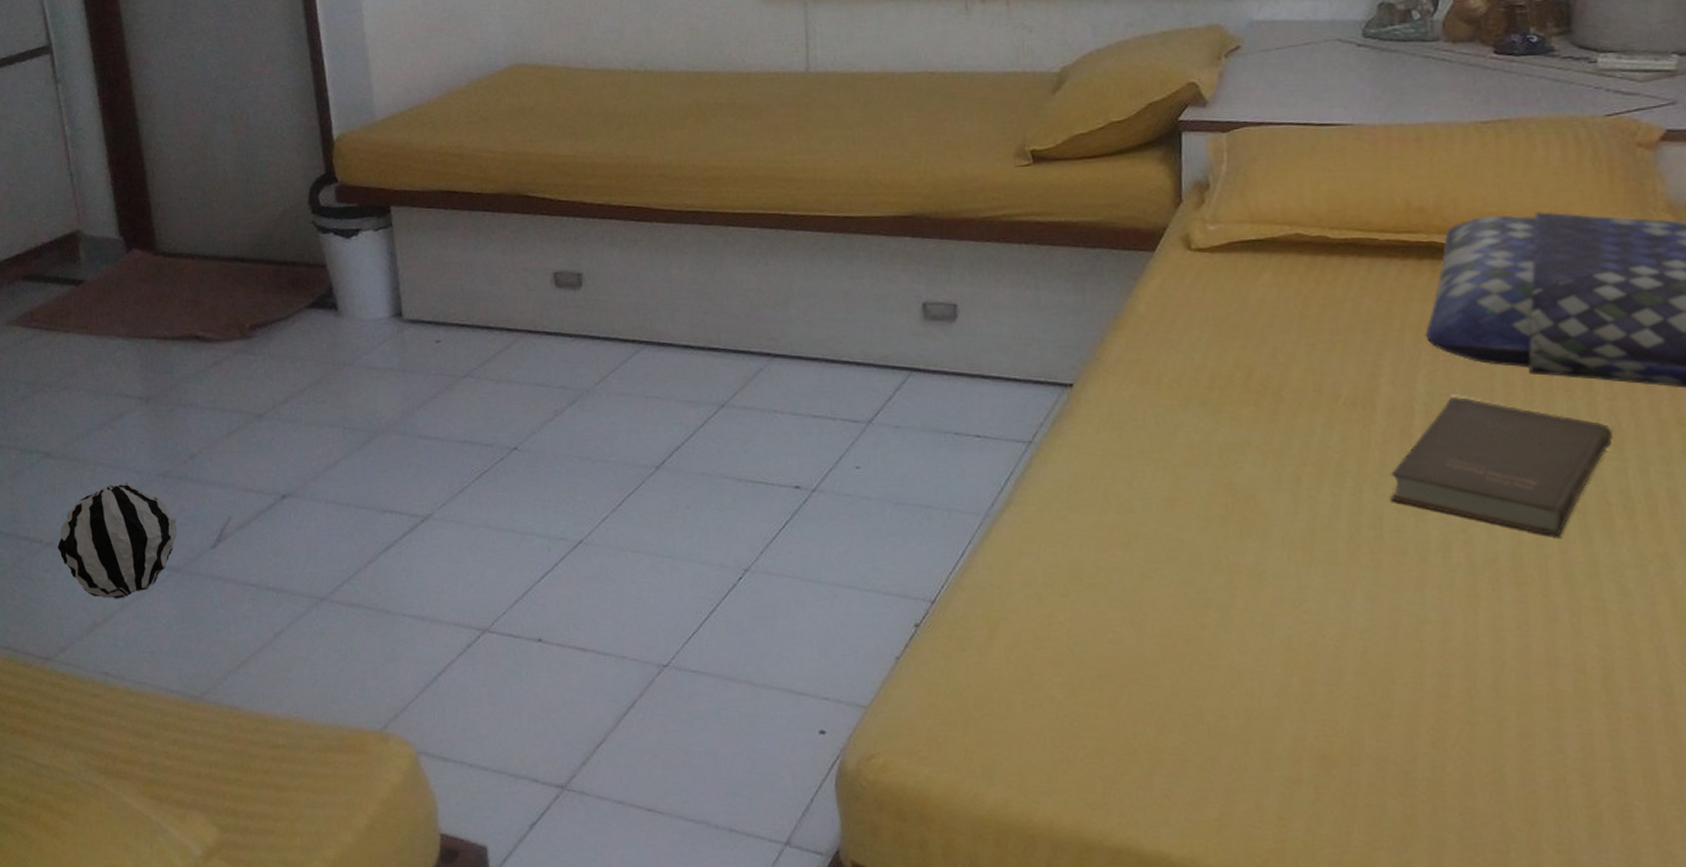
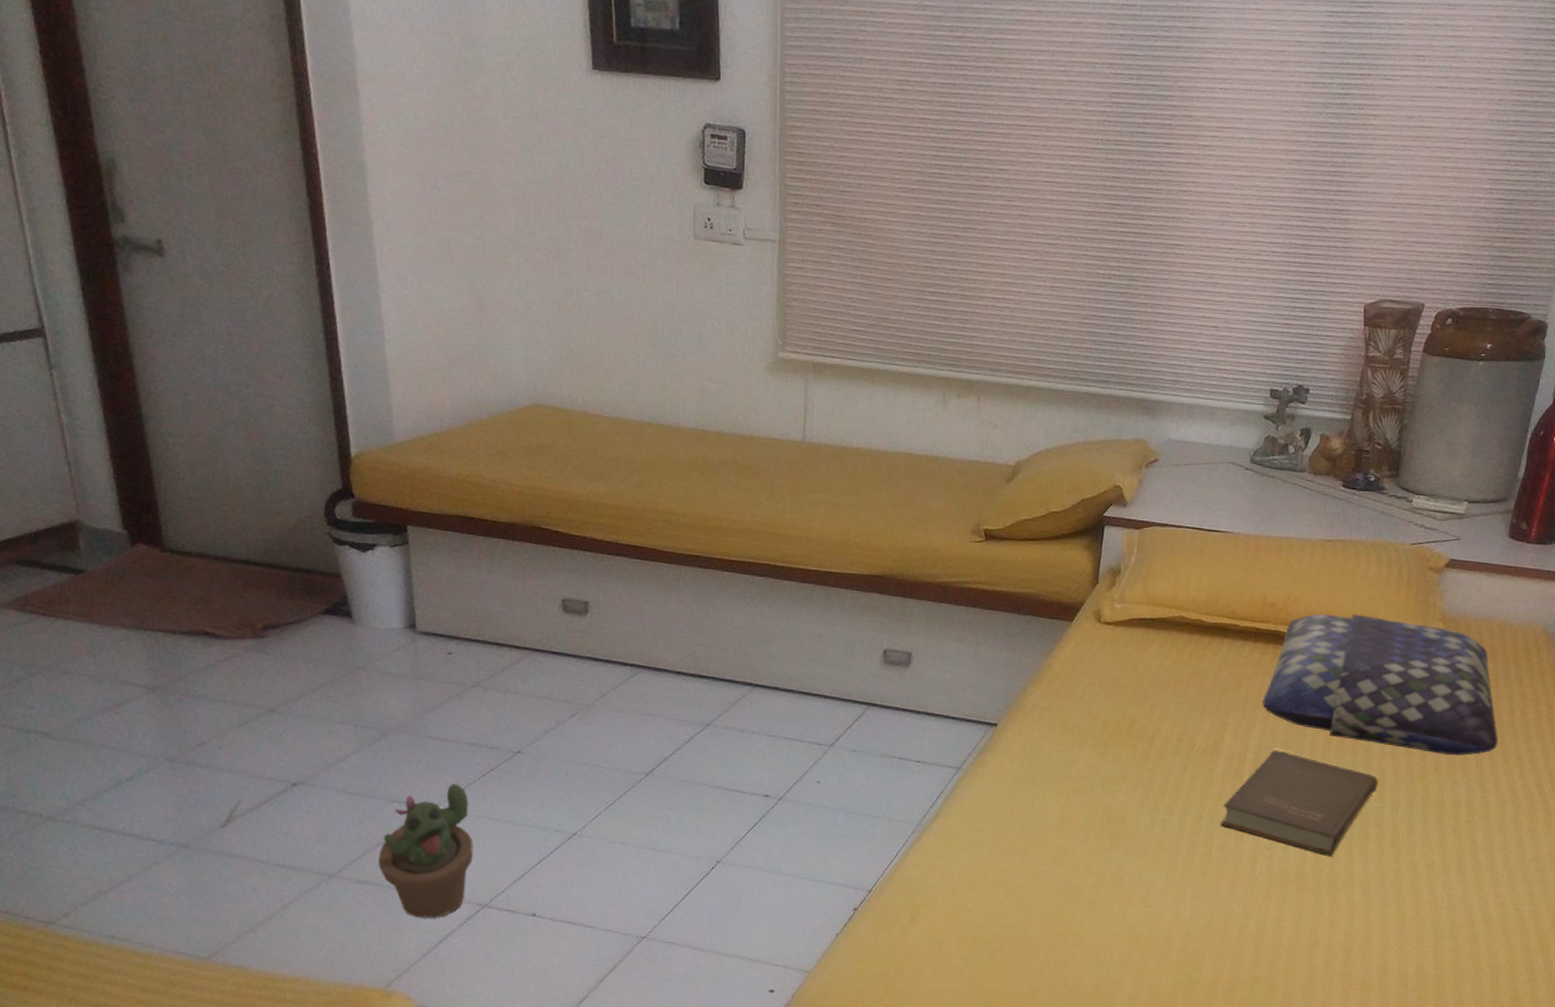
decorative ball: present [58,482,177,599] -> none [59,764,185,871]
decorative plant: none [371,488,471,647] -> present [378,783,473,918]

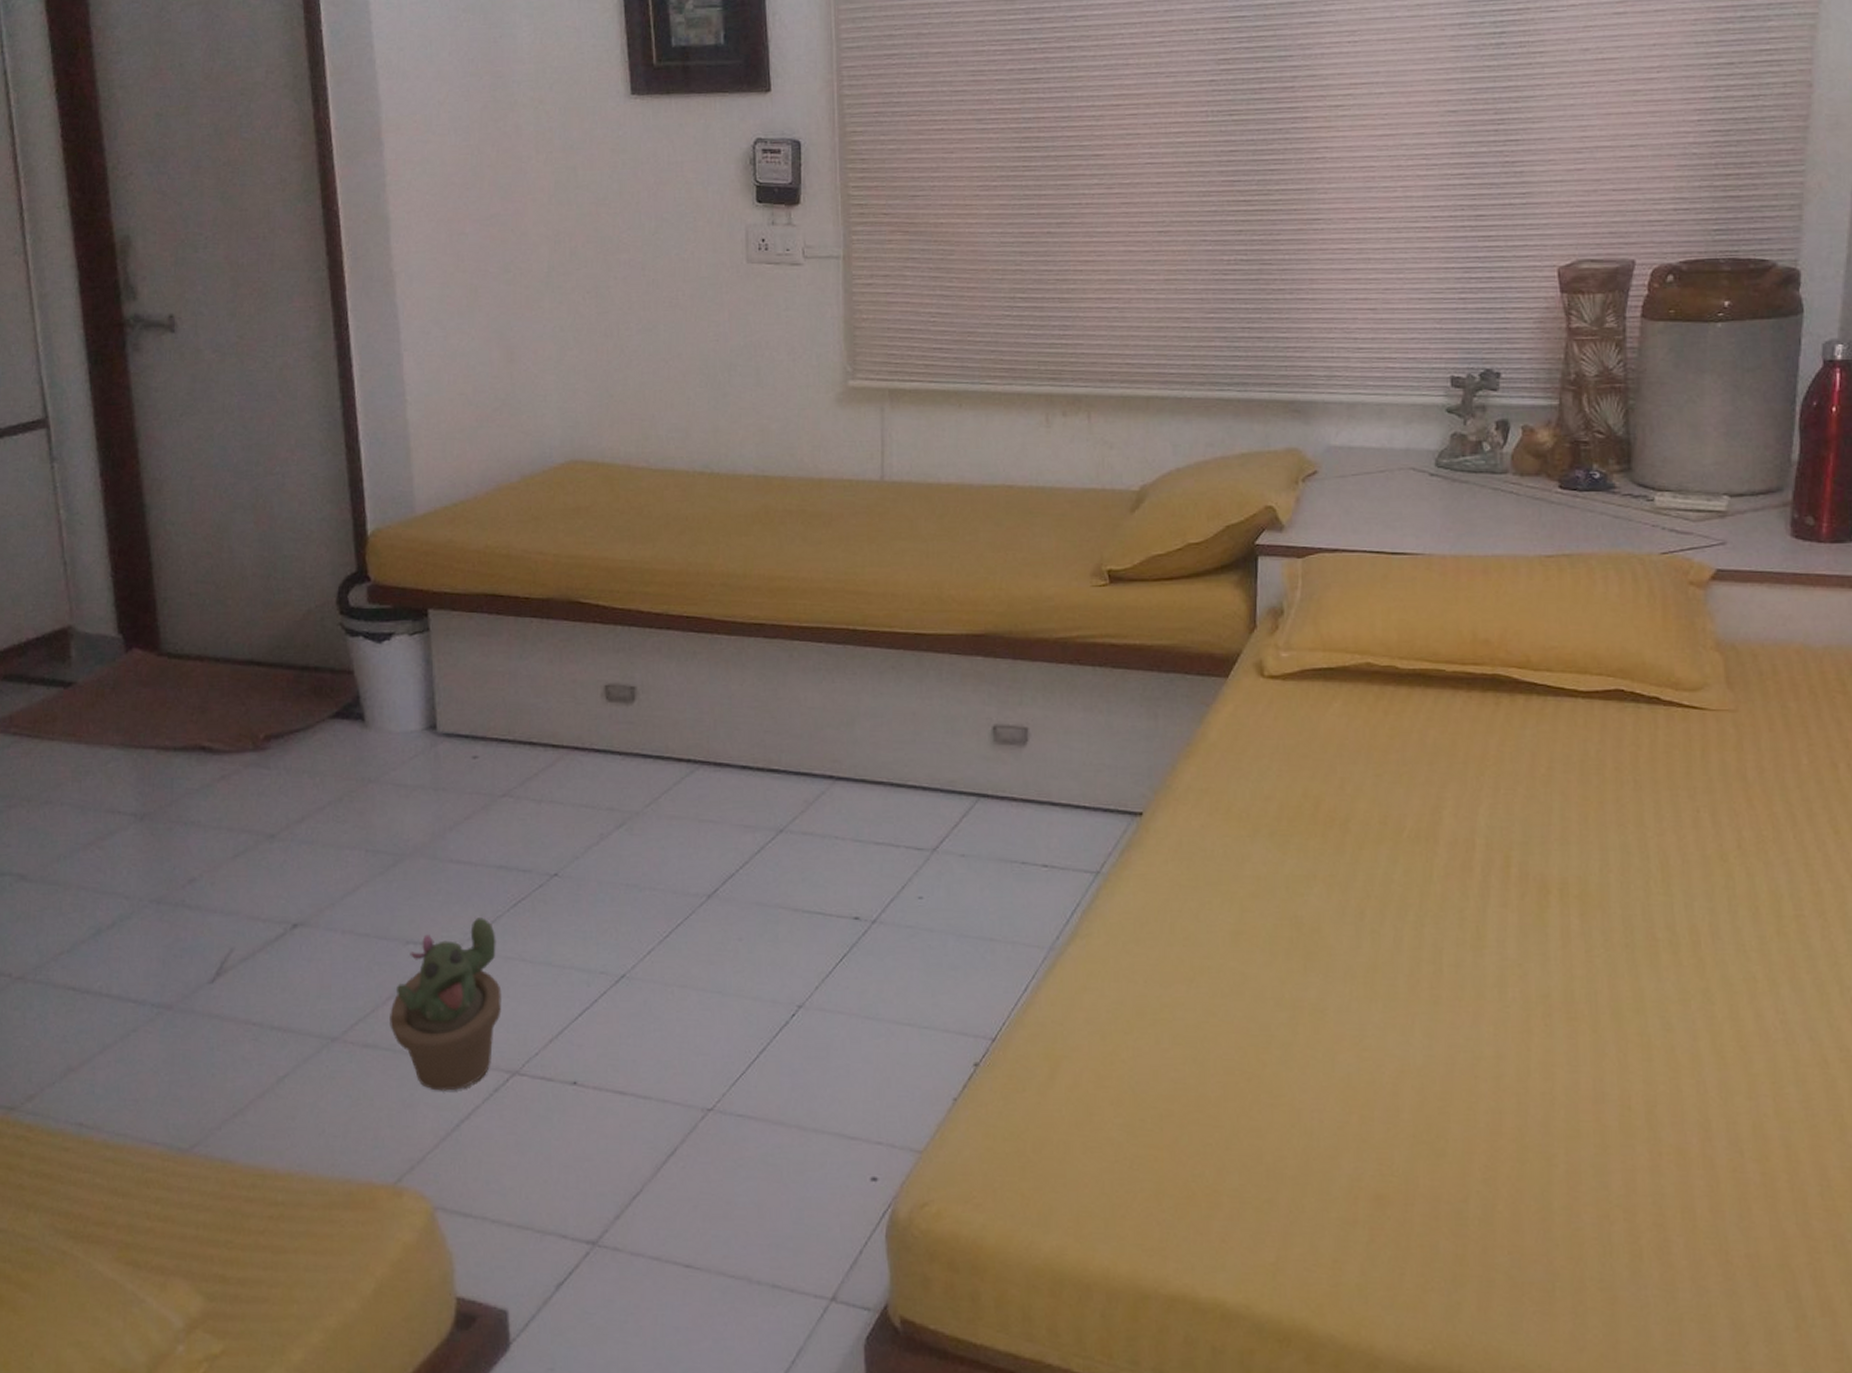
book: present [1220,749,1379,855] -> none [1450,829,1662,971]
cushion: present [1262,613,1499,755] -> none [1487,647,1821,827]

